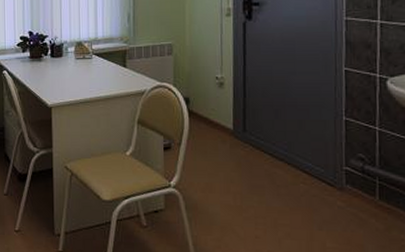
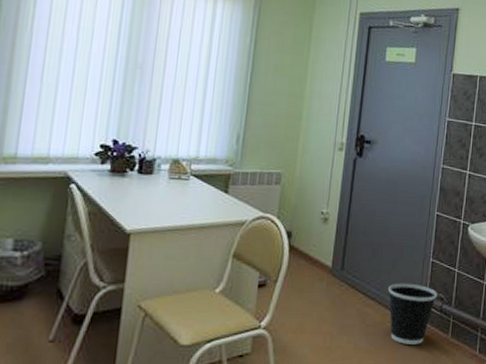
wastebasket: none [297,143,357,206] -> present [388,283,438,344]

